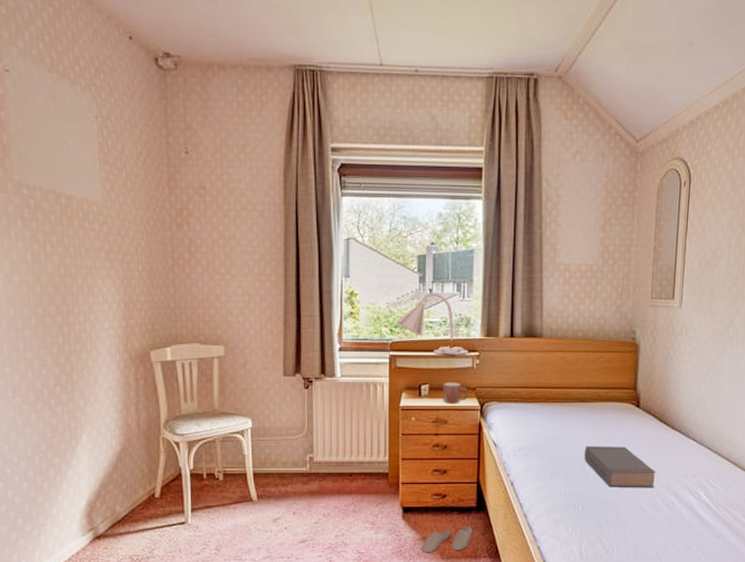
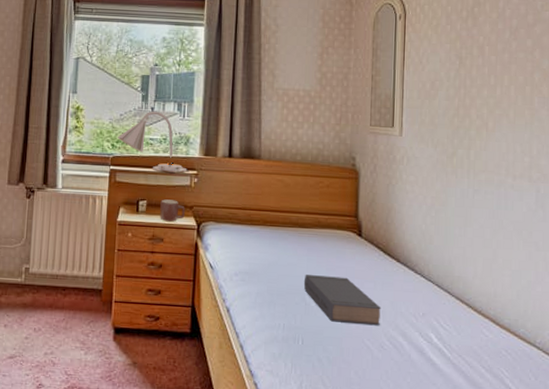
slippers: present [422,526,473,554] -> none [132,353,186,381]

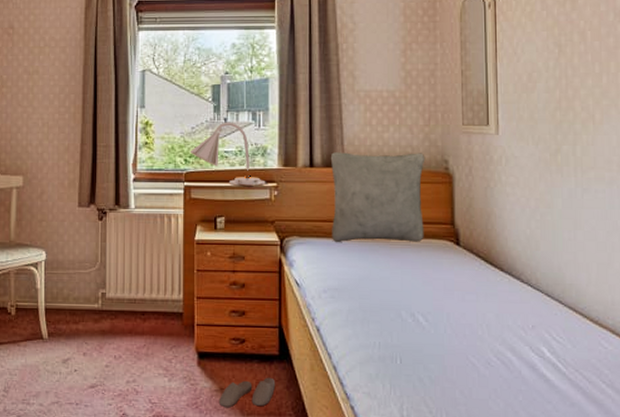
slippers: none [132,353,186,381] -> present [219,377,276,408]
mug: present [160,199,185,223] -> none [240,215,266,239]
pillow: none [245,145,335,232] -> present [330,152,426,242]
book: present [303,275,382,326] -> none [398,289,486,341]

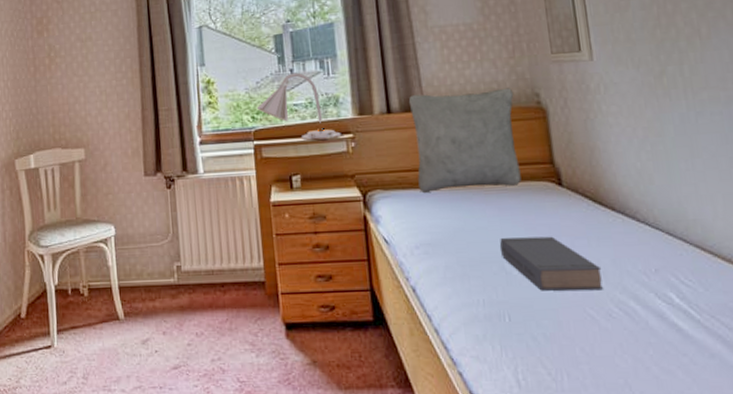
slippers: present [219,377,276,408] -> none [313,346,373,383]
book: none [398,289,486,341] -> present [499,236,604,291]

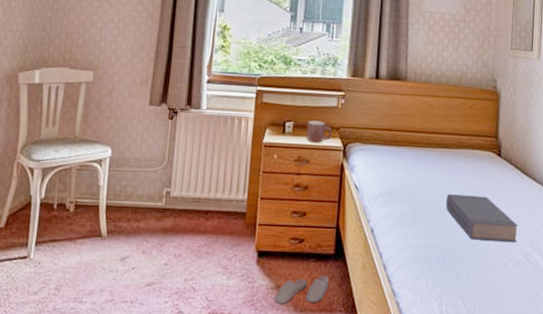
table lamp: present [256,72,344,142] -> none [264,31,337,95]
slippers: none [313,346,373,383] -> present [275,275,330,305]
mug: none [316,170,347,197] -> present [306,120,332,144]
pillow: present [408,88,521,192] -> none [391,66,478,152]

